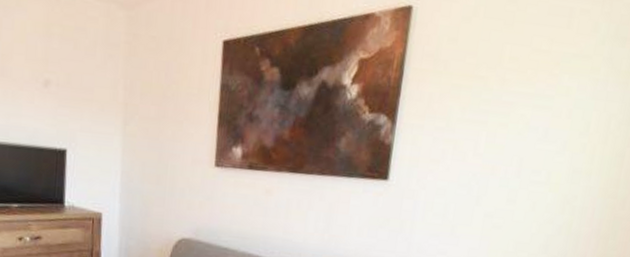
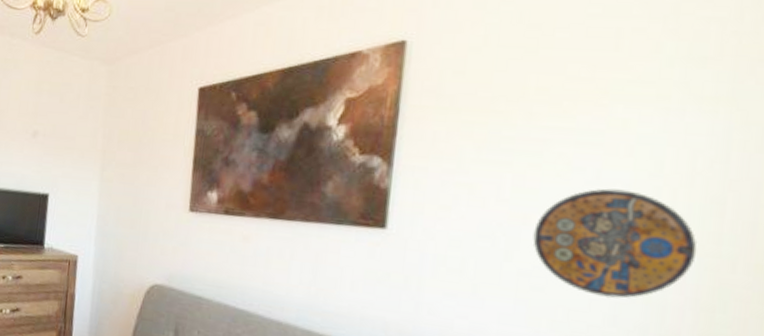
manhole cover: none [497,144,604,232] -> present [533,188,698,299]

